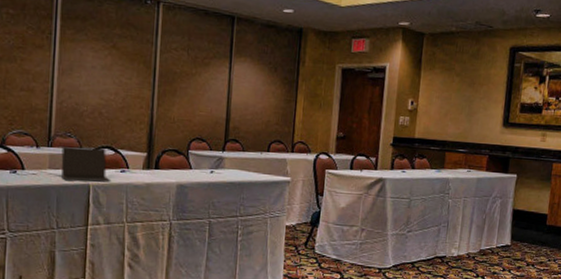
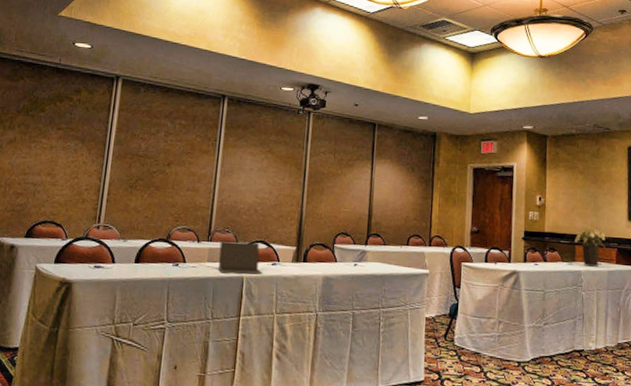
flower arrangement: none [445,132,480,174] -> present [574,226,608,267]

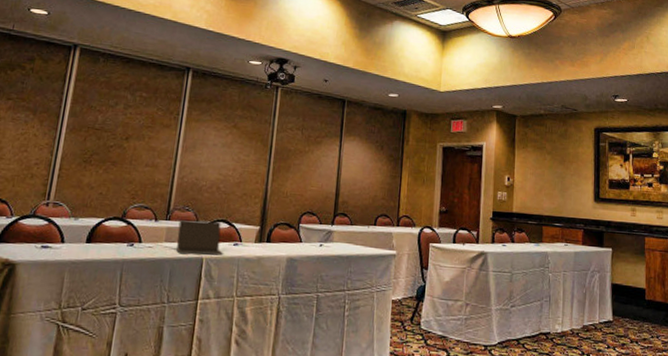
flower arrangement: present [574,226,608,267] -> none [542,207,574,248]

